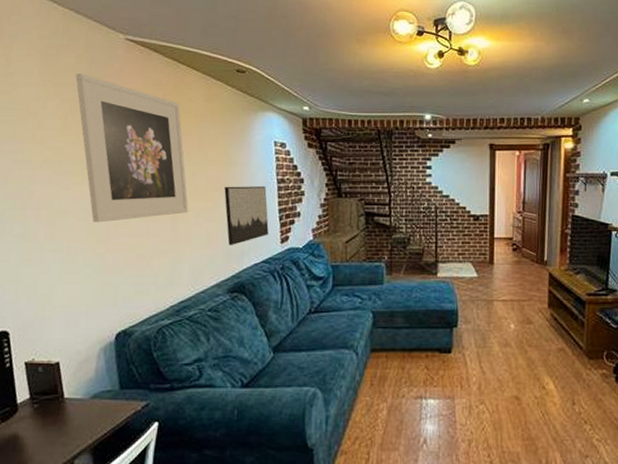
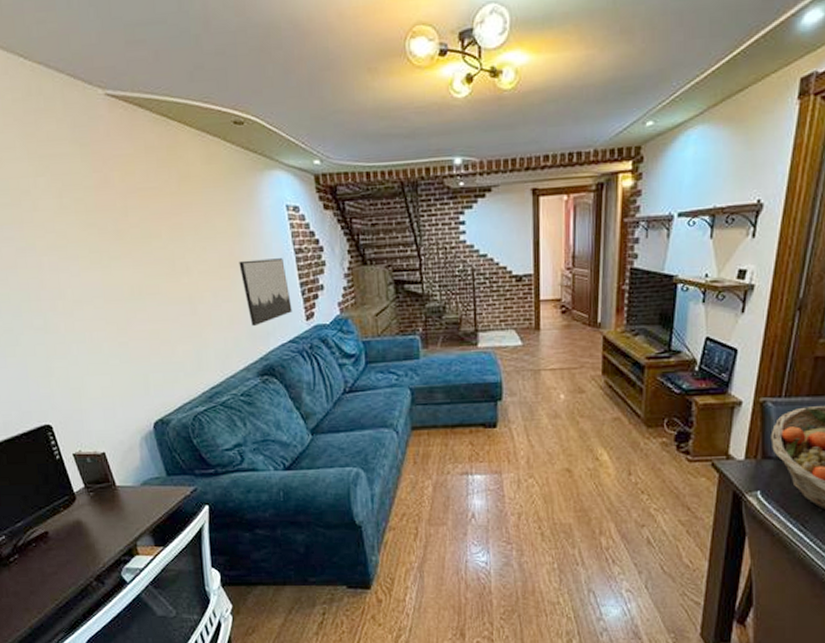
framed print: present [75,73,189,223] -> none [60,140,206,310]

